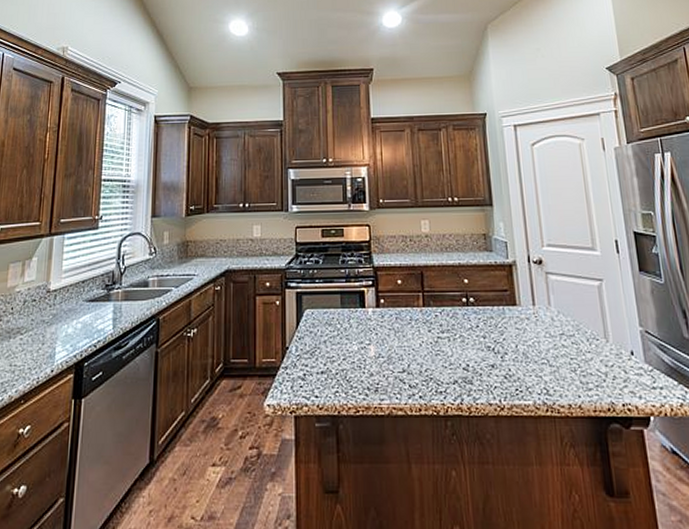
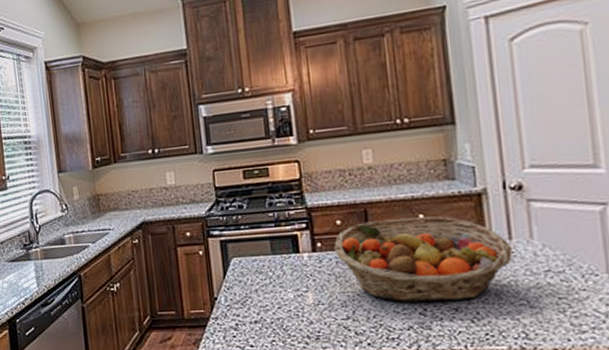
fruit basket: none [395,281,536,357] -> present [334,216,513,302]

